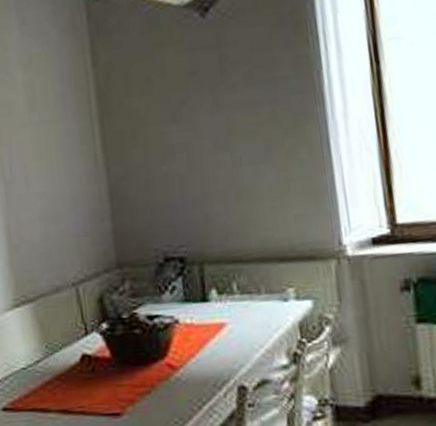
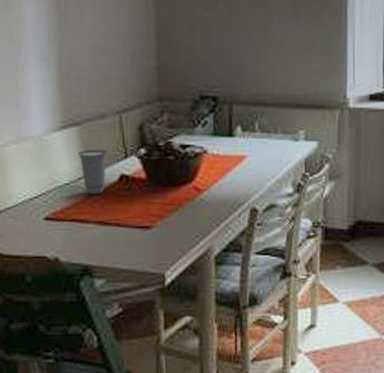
cup: none [33,327,66,379] -> present [77,149,108,194]

